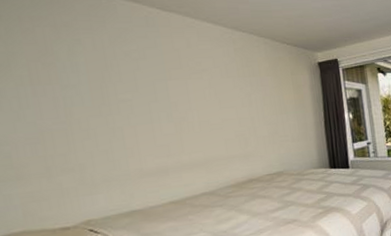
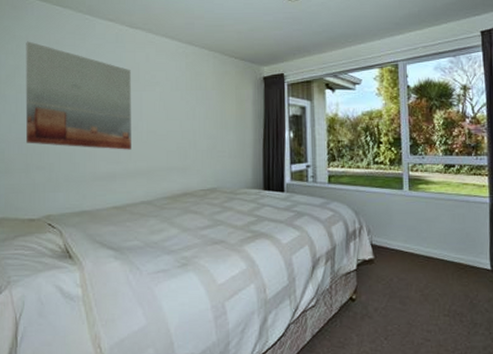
wall art: none [19,23,183,144] -> present [25,41,131,150]

